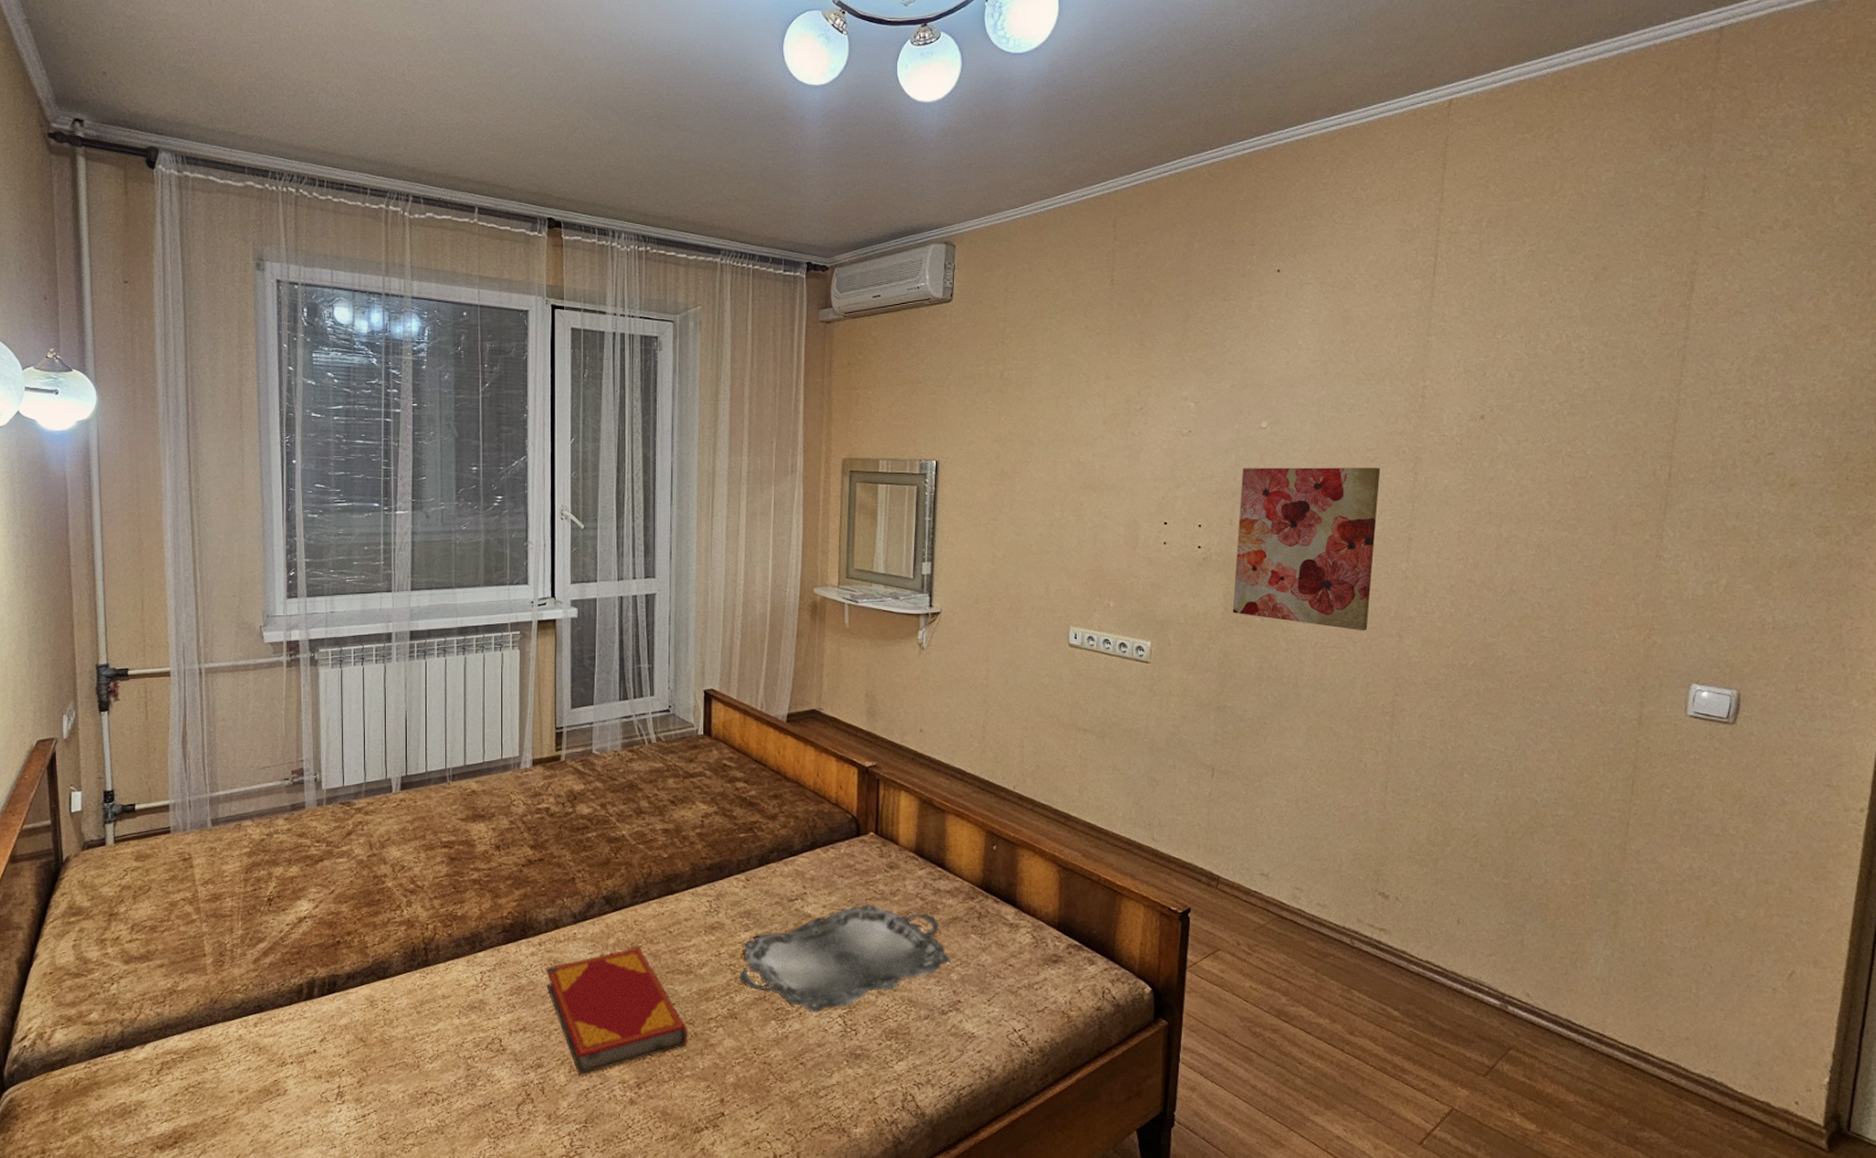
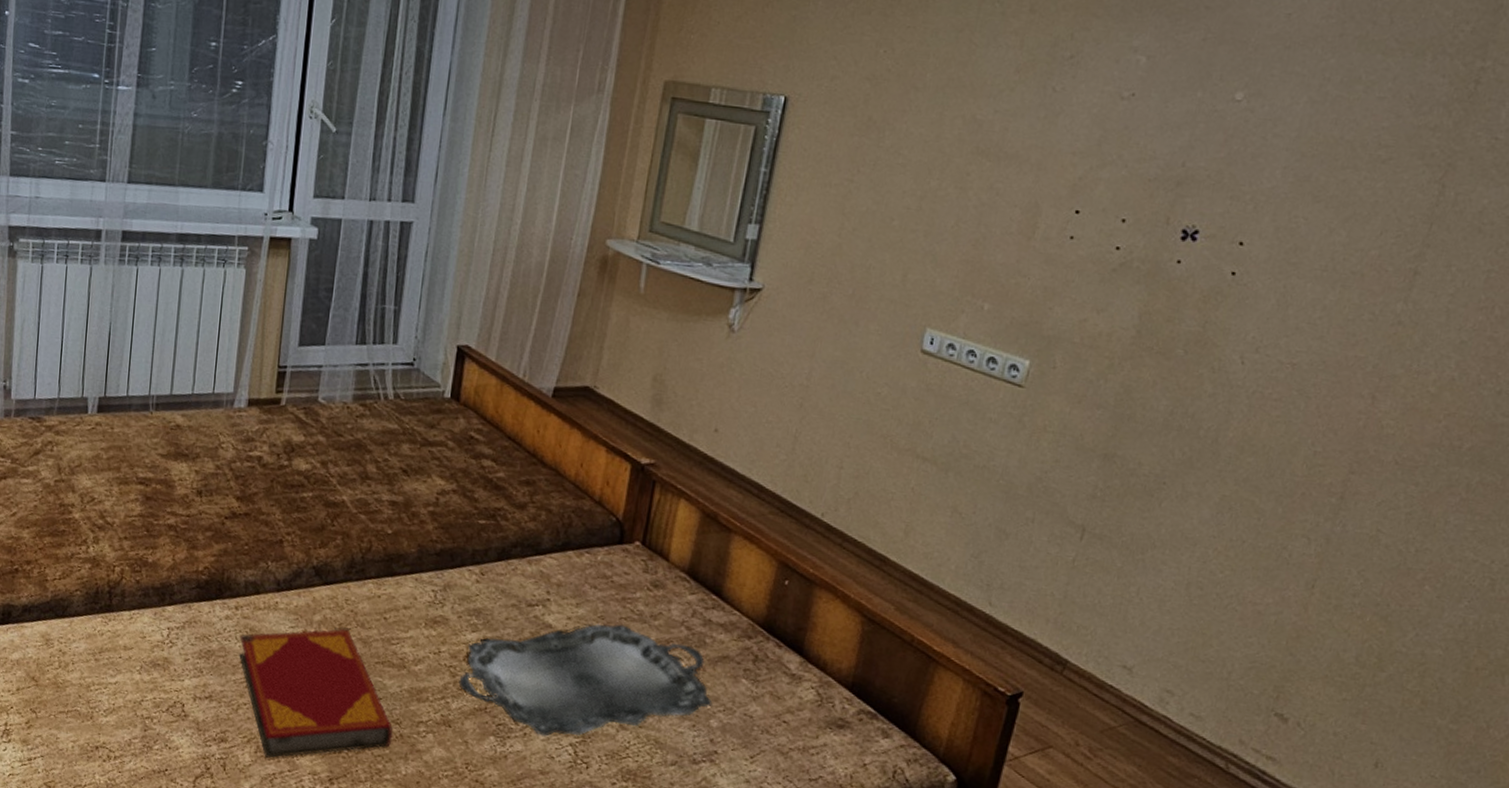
wall art: present [1232,467,1381,631] -> none [1147,151,1394,385]

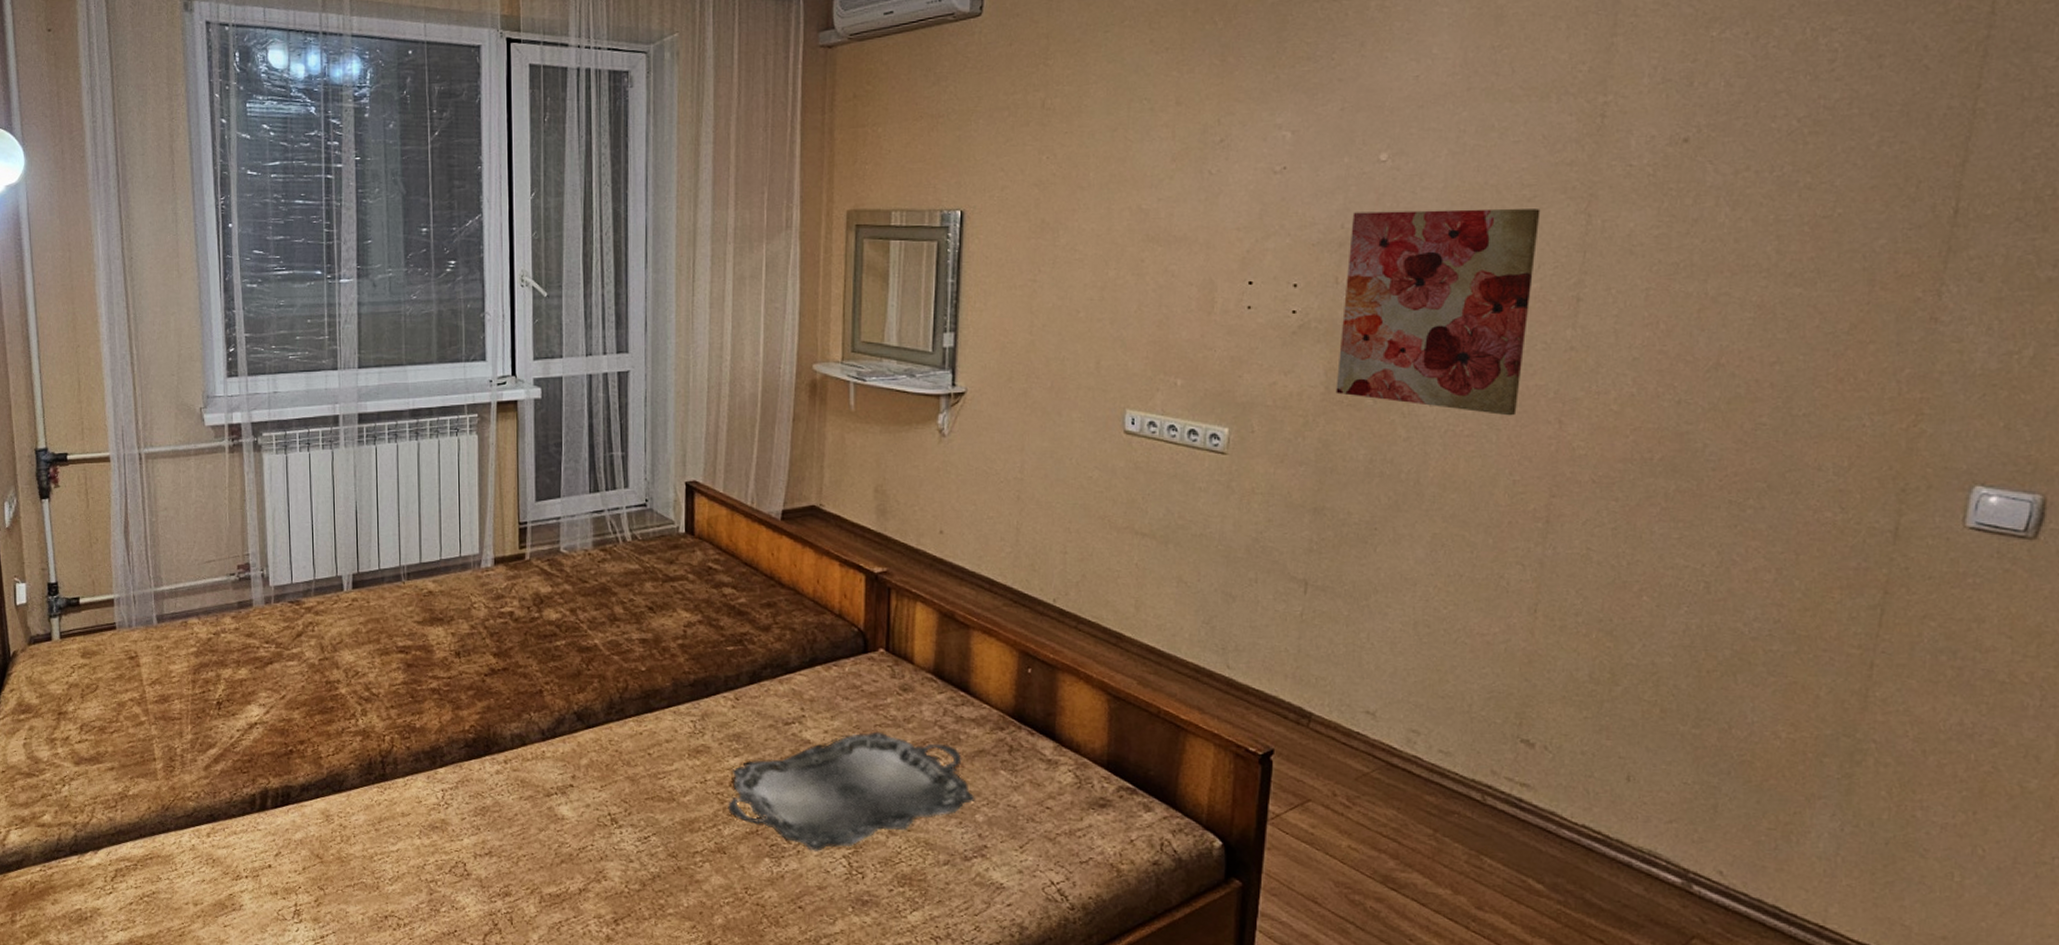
hardback book: present [239,629,393,758] -> none [511,769,671,907]
wall art: none [1147,151,1394,385] -> present [1336,209,1541,416]

